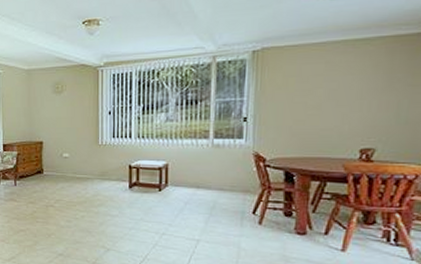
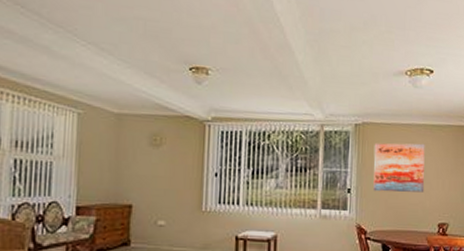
wall art: none [274,62,345,118] -> present [373,142,425,193]

